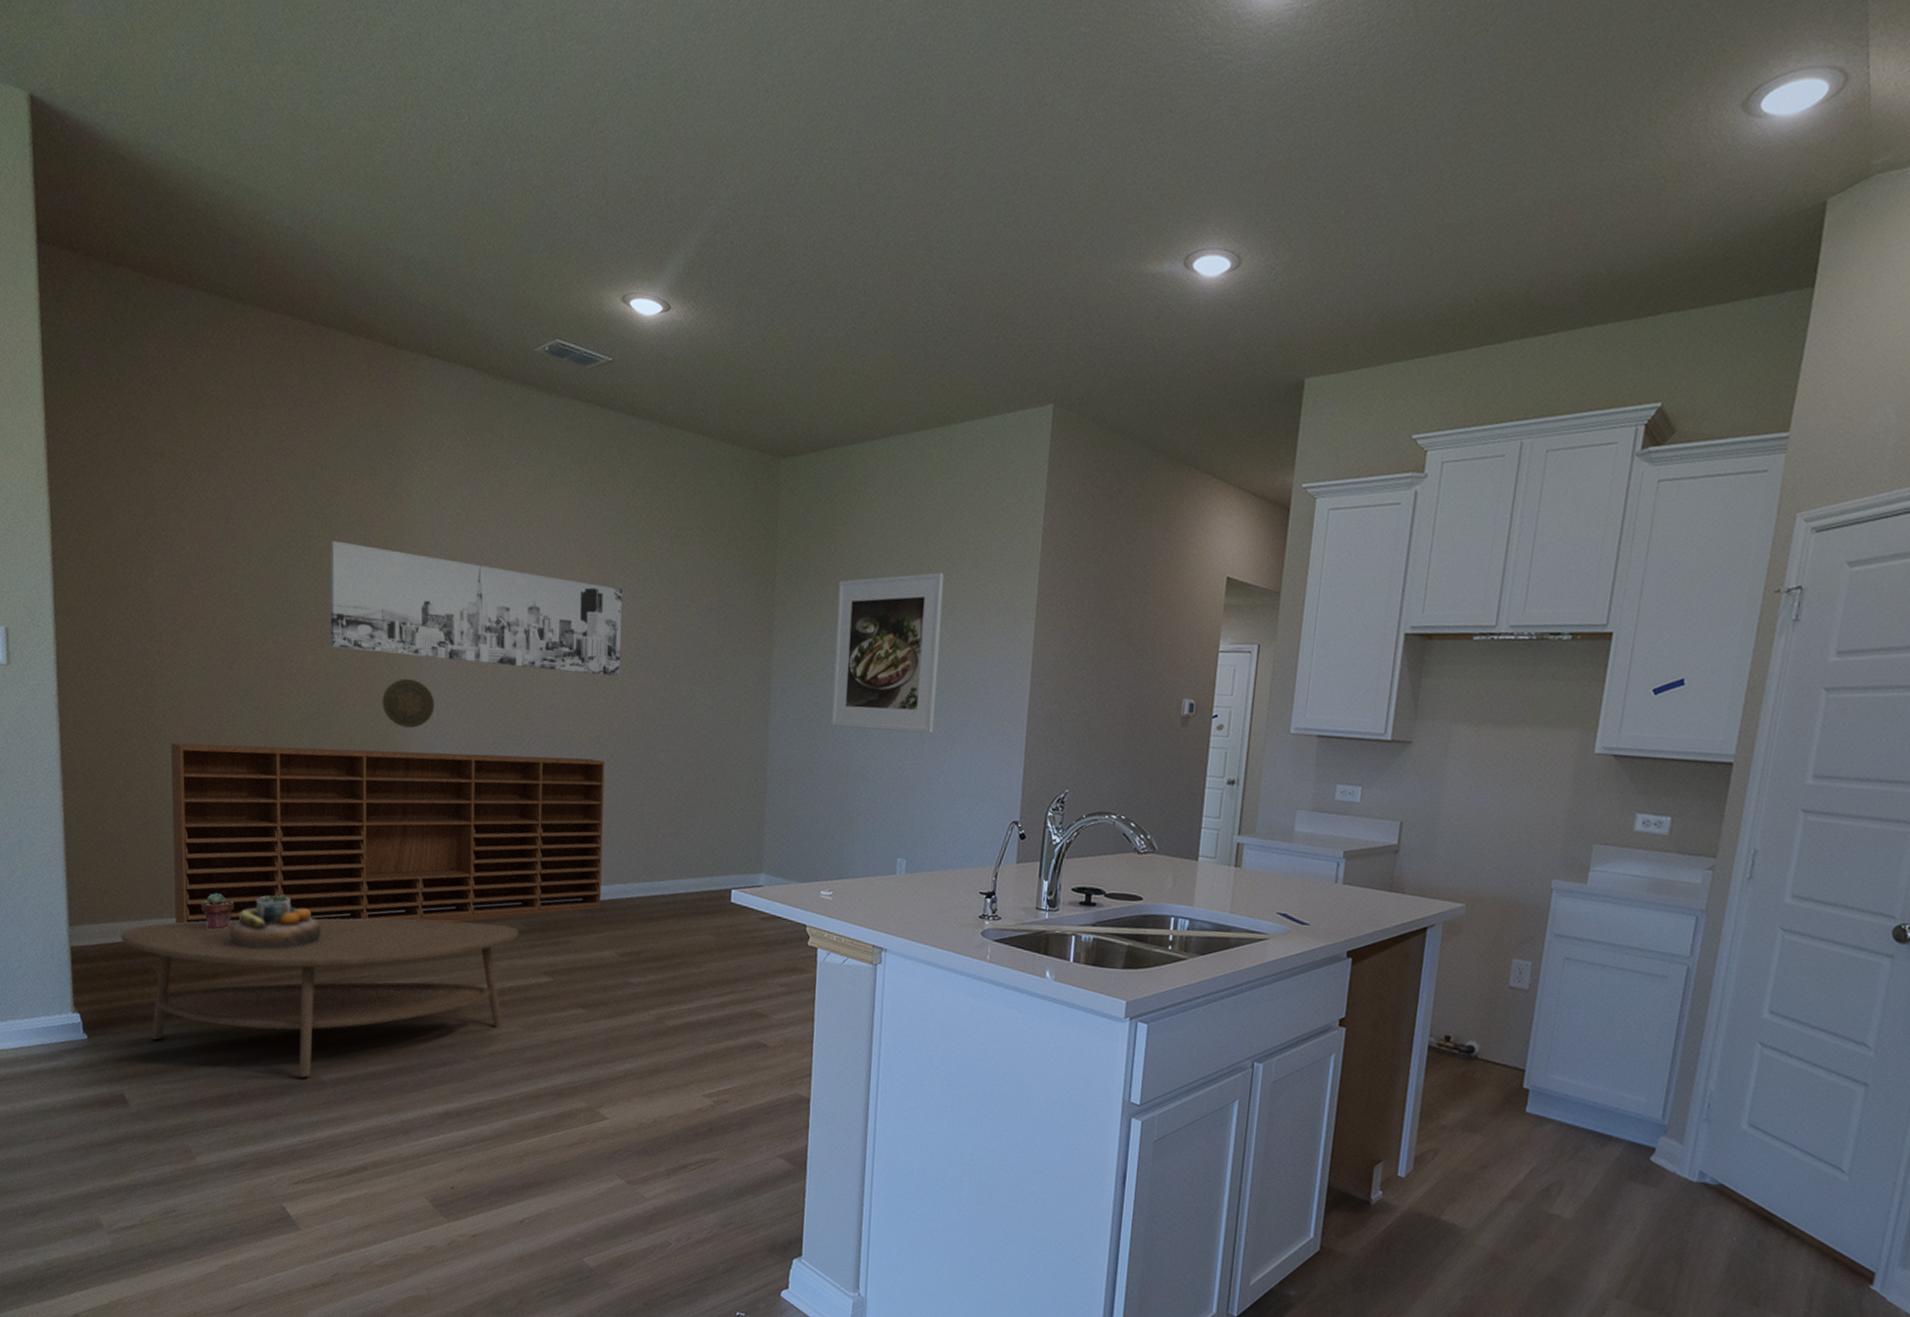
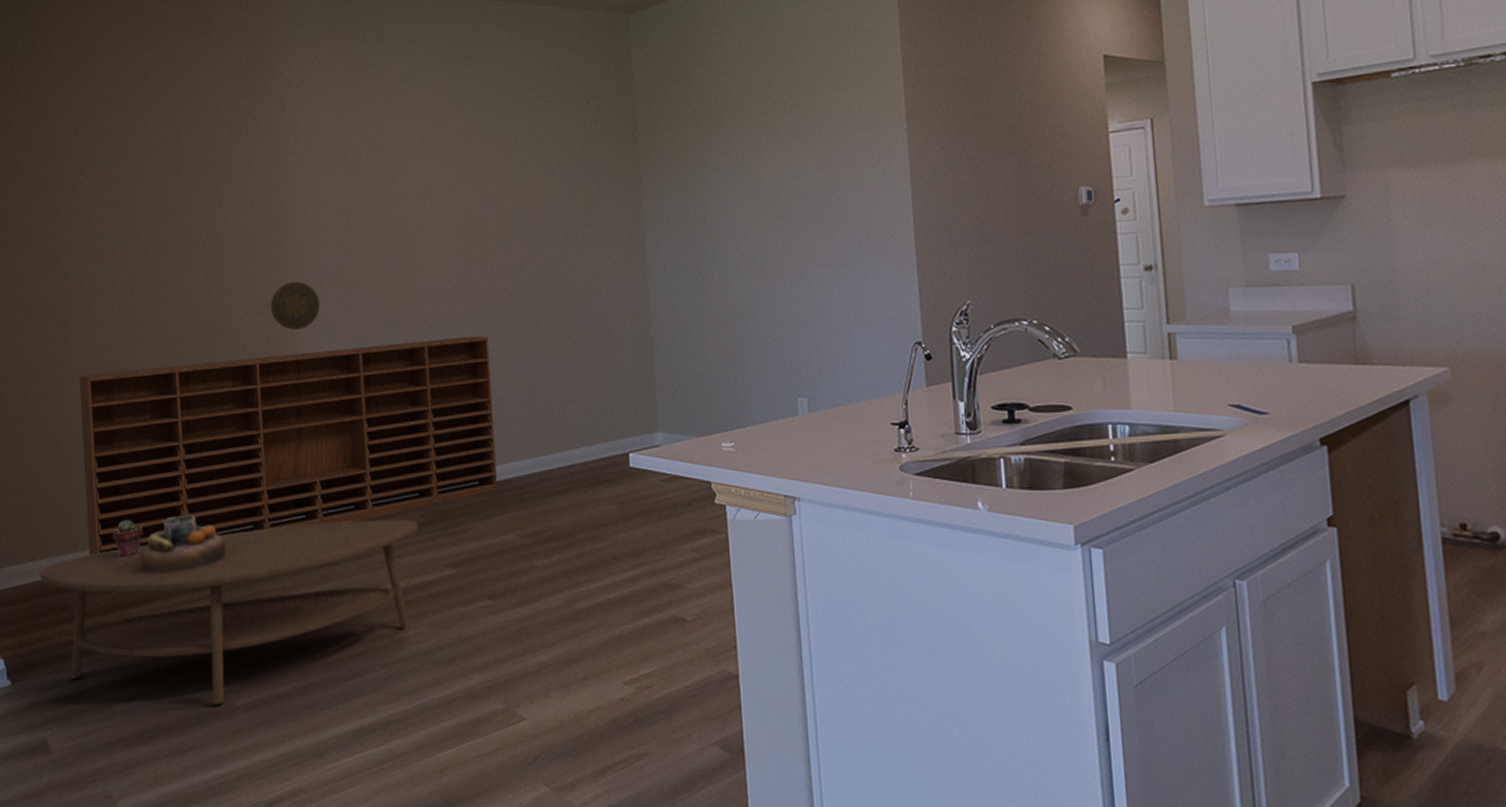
wall art: present [329,540,623,677] -> none [214,160,495,262]
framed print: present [831,572,945,734] -> none [700,98,818,269]

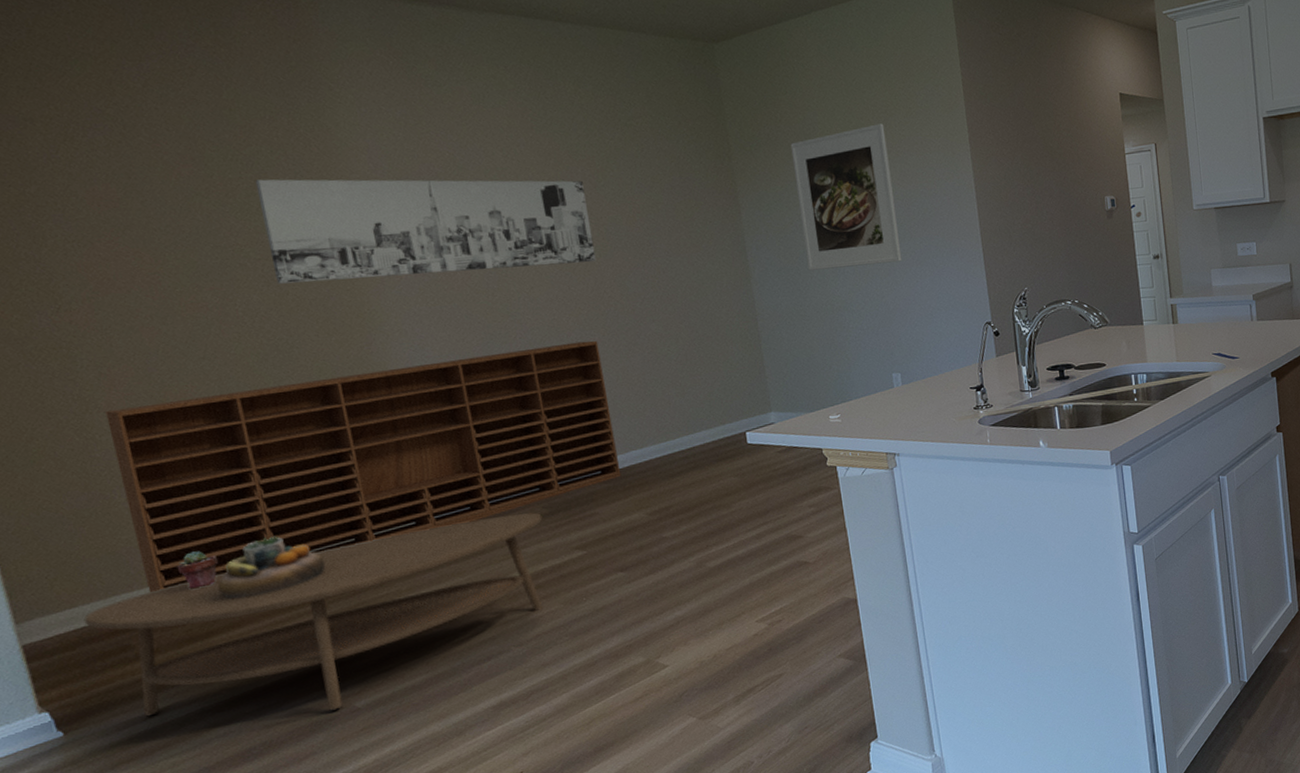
wall art: none [214,160,495,262] -> present [255,179,596,284]
decorative plate: present [270,281,320,330] -> none [346,299,408,348]
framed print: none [700,98,818,269] -> present [790,123,902,271]

